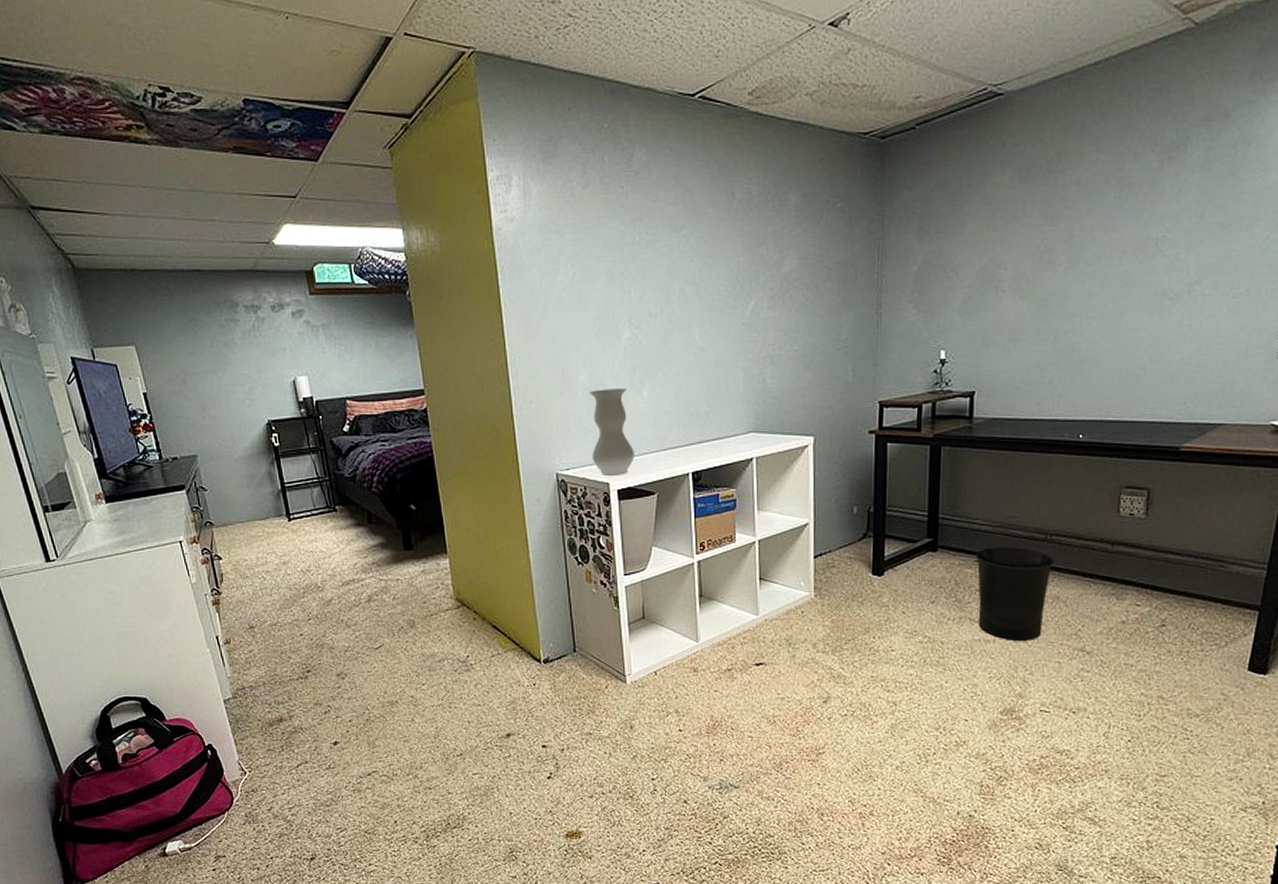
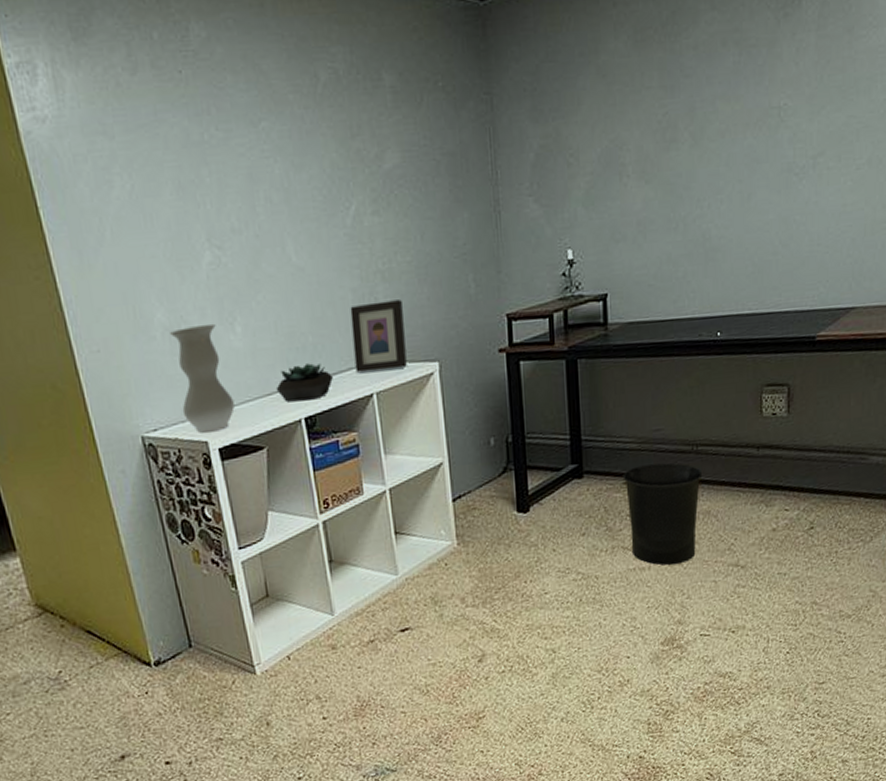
succulent plant: none [670,427,720,458] -> present [276,363,333,402]
picture frame: none [740,381,786,439] -> present [350,300,407,373]

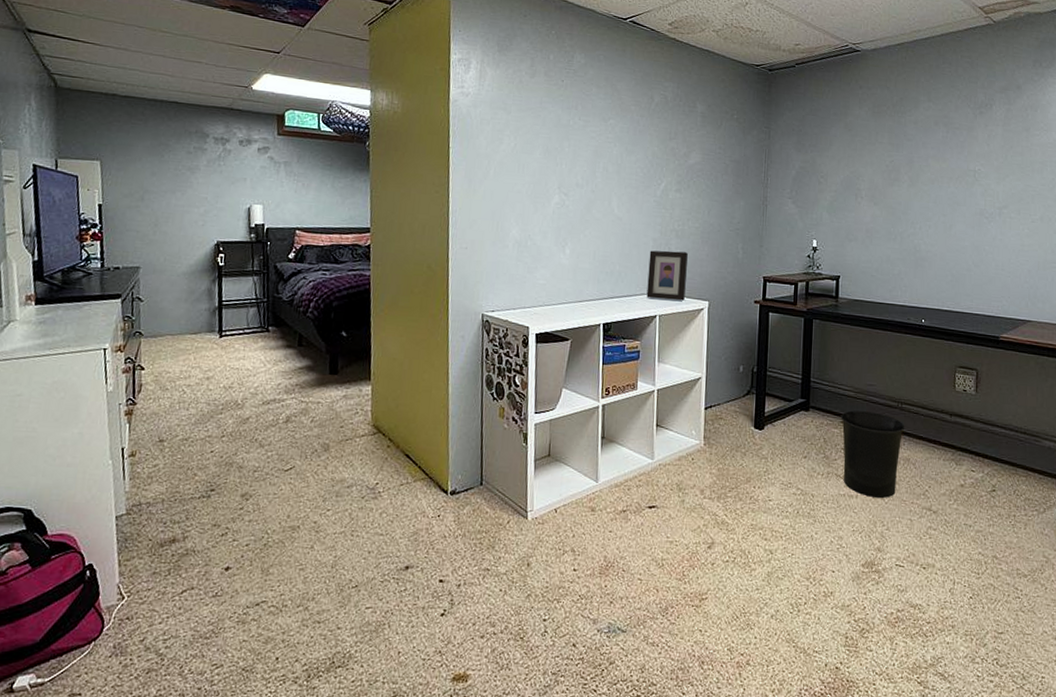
vase: present [170,323,235,434] -> none [515,243,554,322]
succulent plant: present [276,363,333,402] -> none [586,284,629,312]

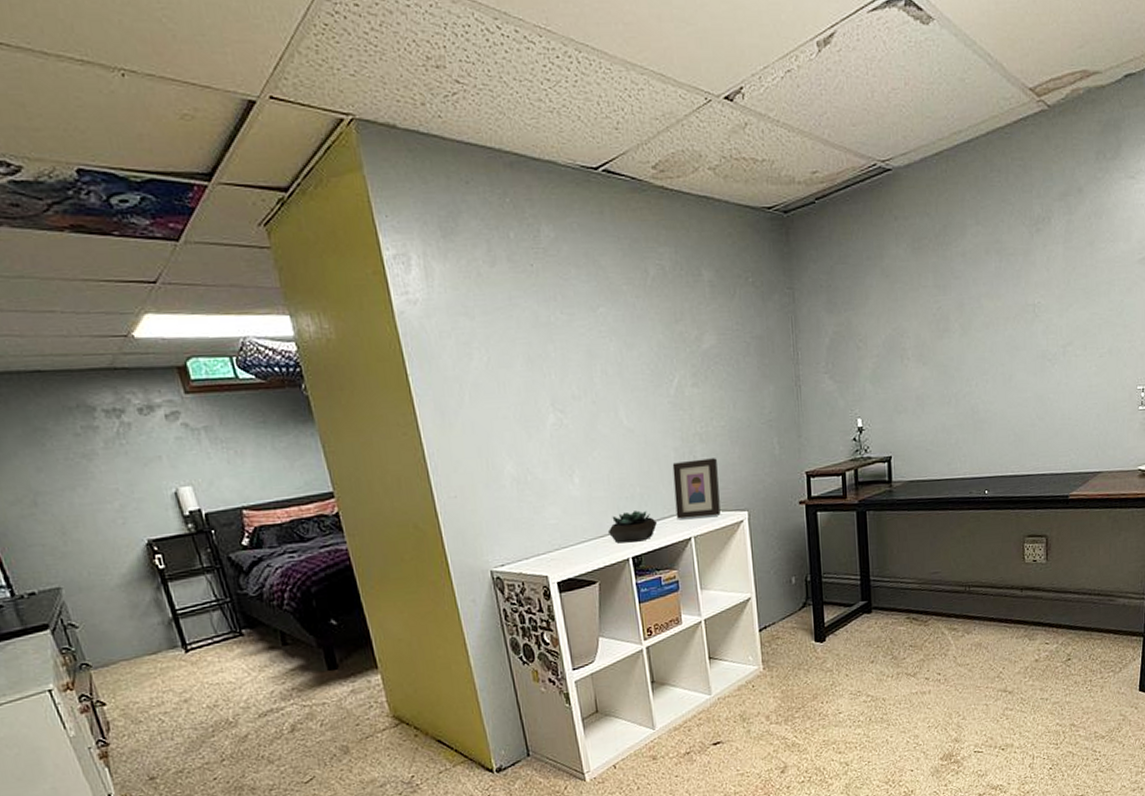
succulent plant: none [586,284,629,312] -> present [607,510,657,544]
waste bin: present [840,410,905,498] -> none [906,601,975,690]

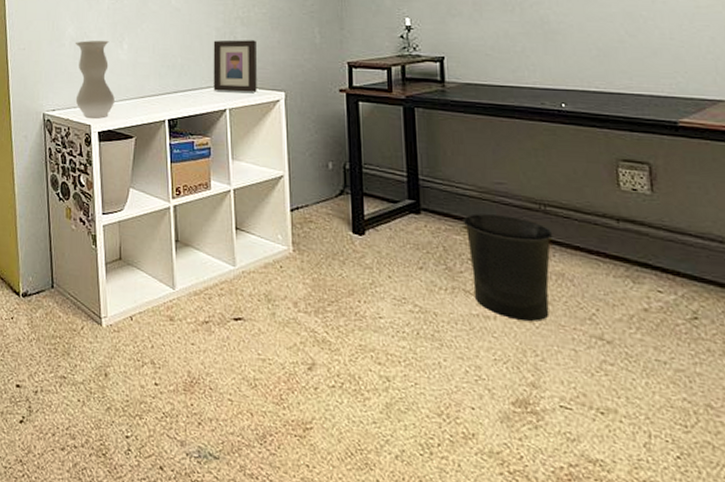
vase: none [518,475,572,570] -> present [75,40,115,120]
succulent plant: present [607,510,657,544] -> none [148,78,194,107]
waste bin: none [906,601,975,690] -> present [462,213,553,321]

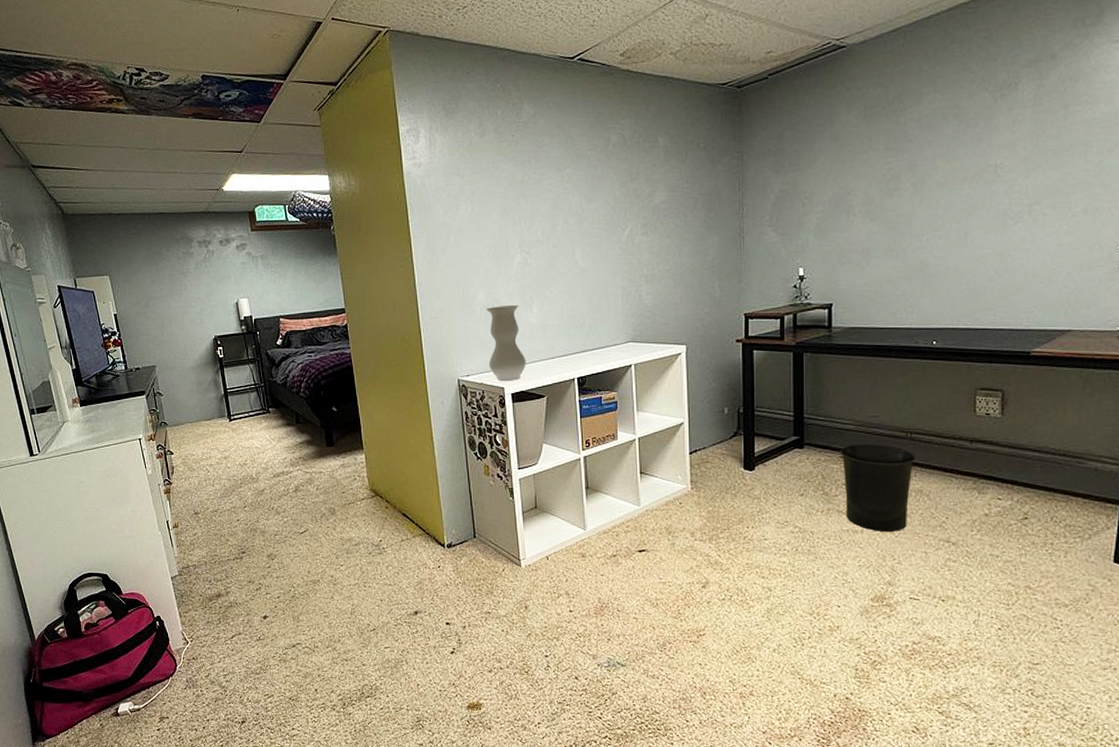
picture frame: present [213,40,257,92] -> none [619,297,660,348]

